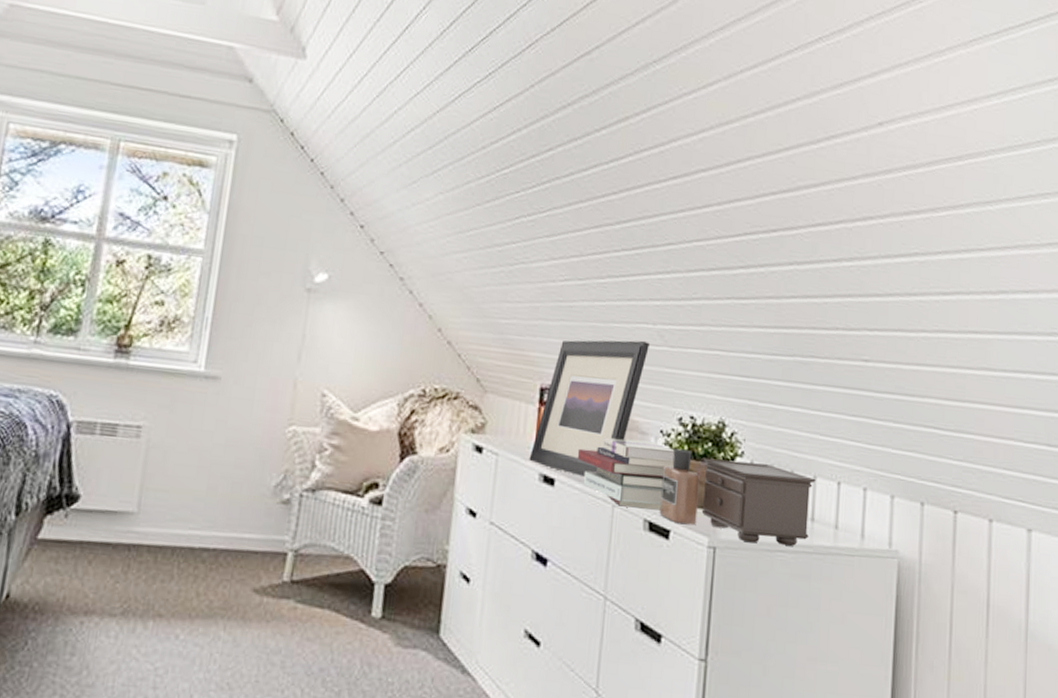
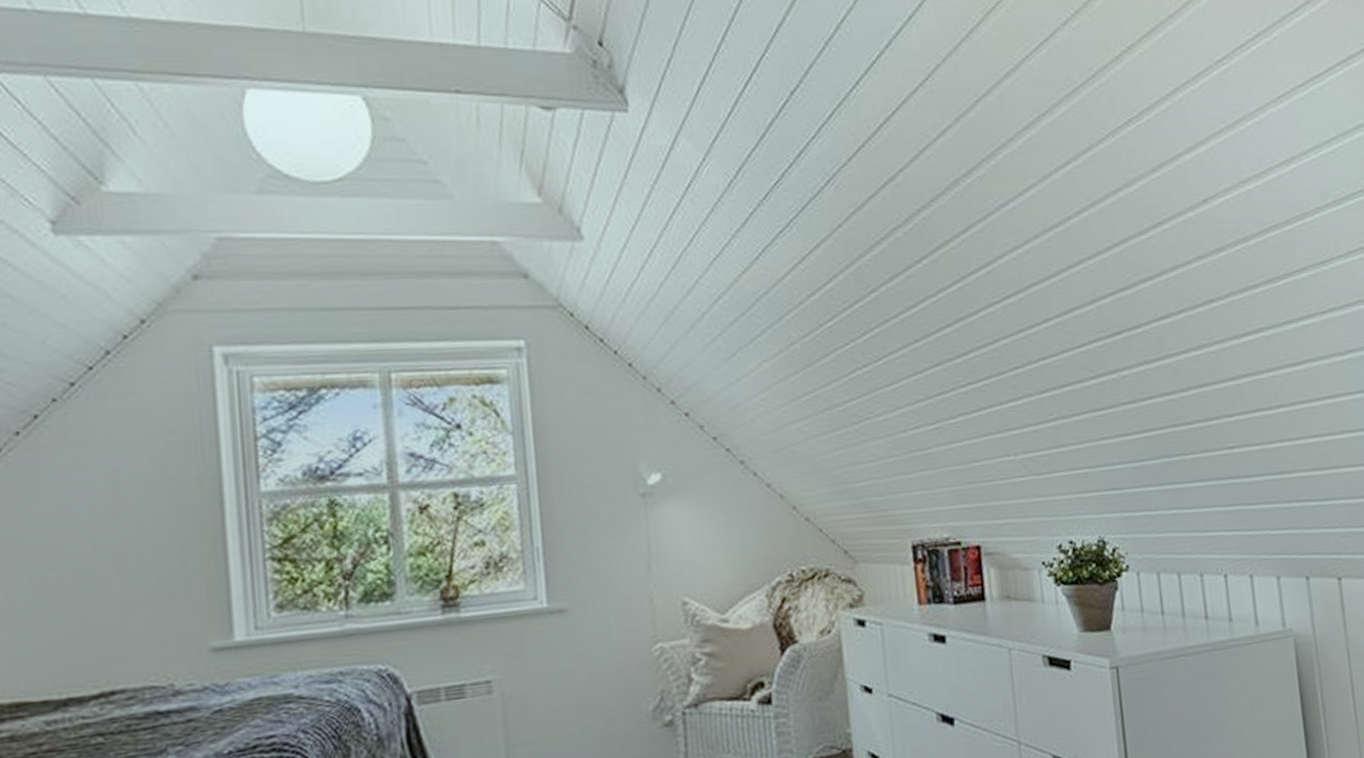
picture frame: present [529,340,650,478] -> none [915,475,1015,628]
books: present [577,436,675,510] -> none [963,575,1062,648]
perfume: present [659,448,700,525] -> none [1051,576,1095,652]
jewelry box: present [701,457,816,546] -> none [1089,572,1206,655]

